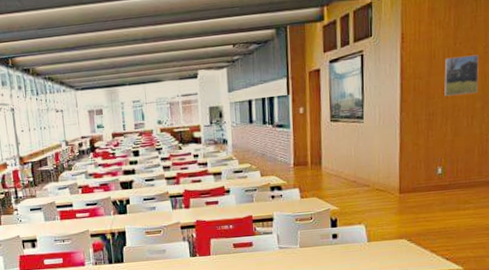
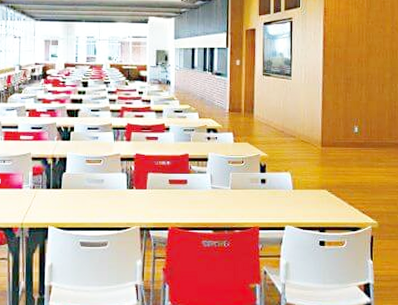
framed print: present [444,54,479,96] -> none [359,33,388,65]

